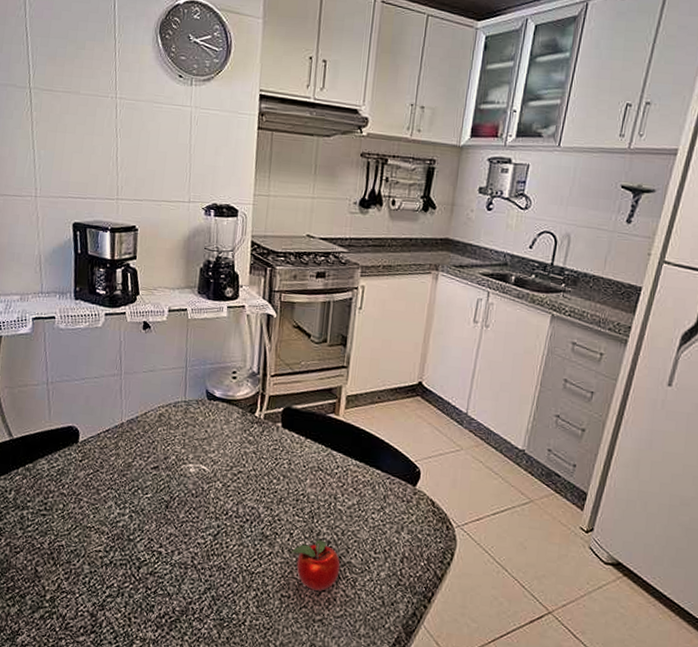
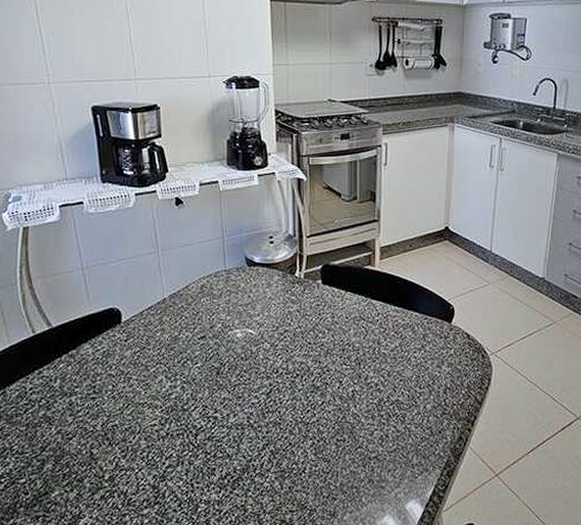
apple: present [290,540,341,591] -> none [341,384,389,431]

